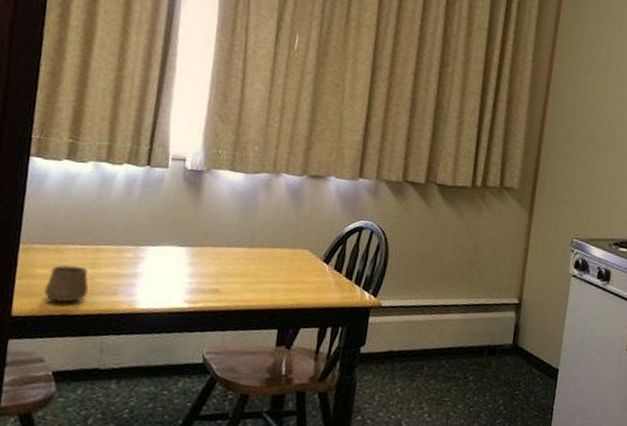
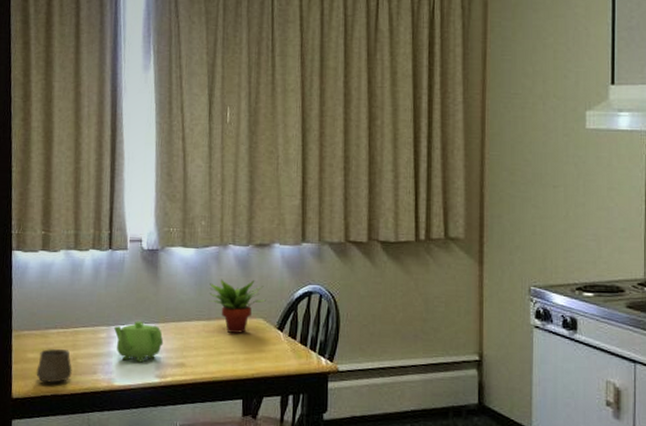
teapot: none [143,242,198,286] -> present [114,321,164,363]
succulent plant: none [253,207,315,263] -> present [209,279,266,333]

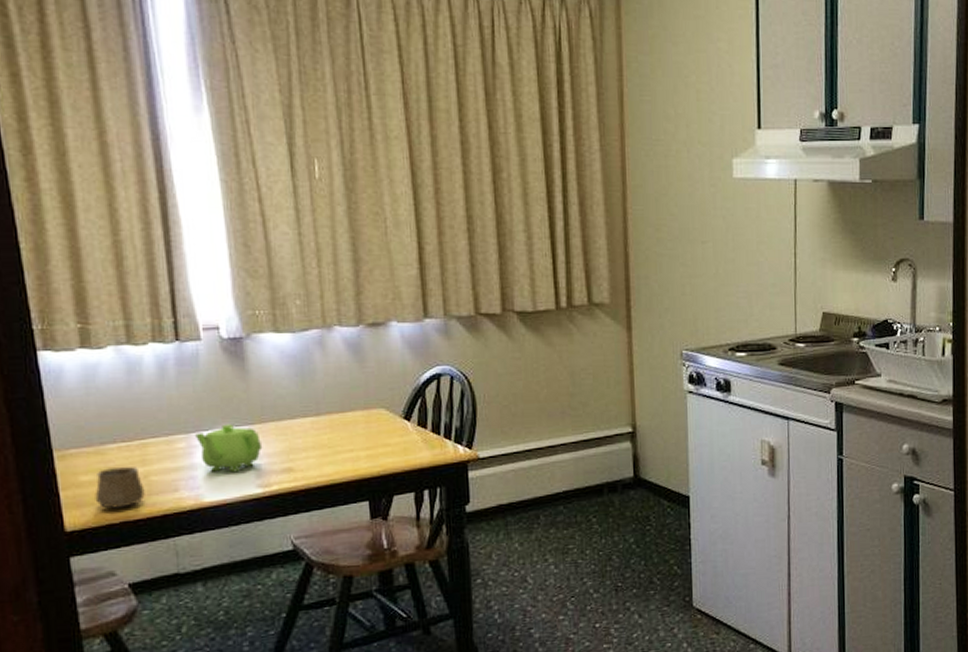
succulent plant: present [209,279,266,333] -> none [314,366,387,428]

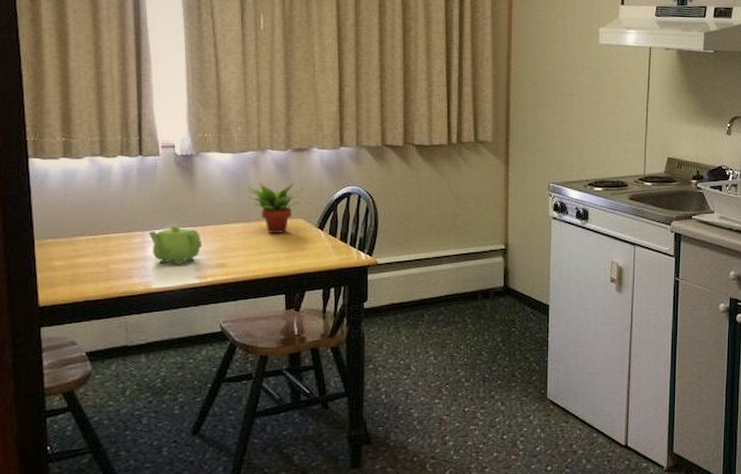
cup: present [95,467,145,509] -> none [65,256,105,289]
succulent plant: none [314,366,387,428] -> present [248,183,306,233]

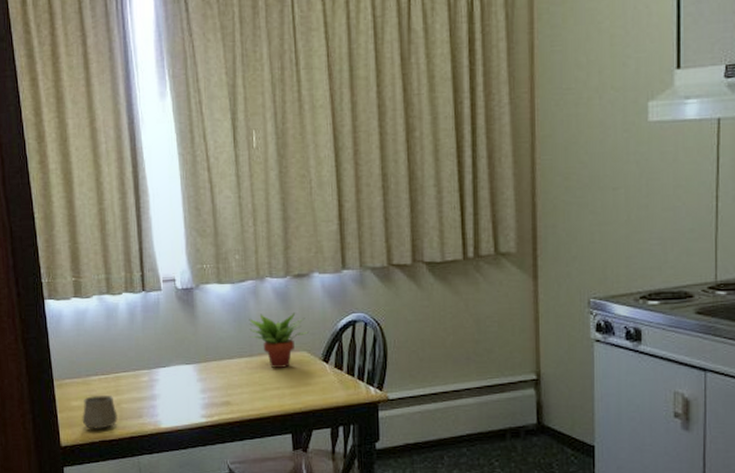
cup: none [65,256,105,289] -> present [82,396,118,429]
teapot: present [149,225,203,265] -> none [156,362,207,404]

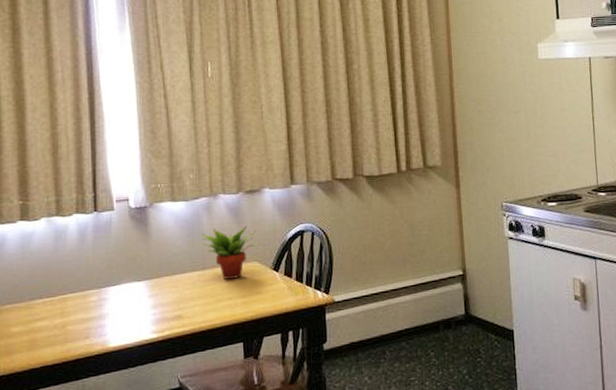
cup: present [82,396,118,429] -> none [22,318,62,355]

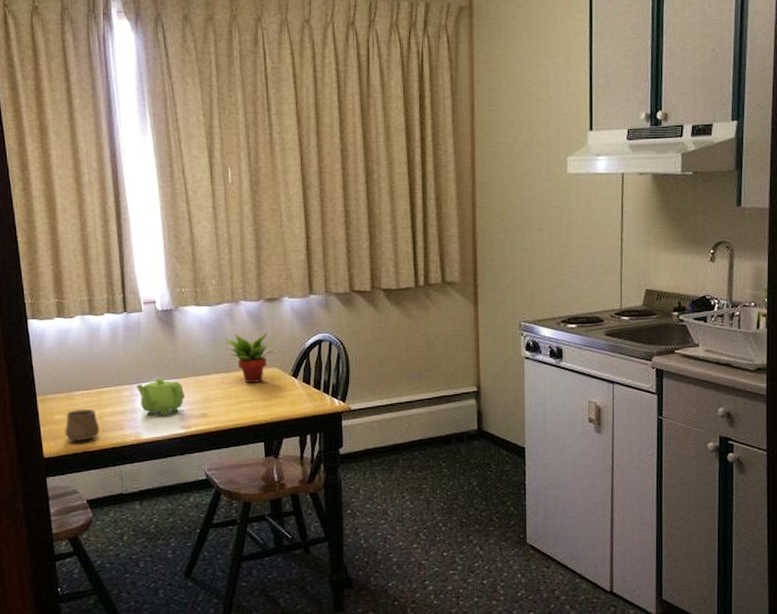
cup: none [22,318,62,355] -> present [65,409,100,441]
teapot: none [105,279,159,321] -> present [137,378,185,416]

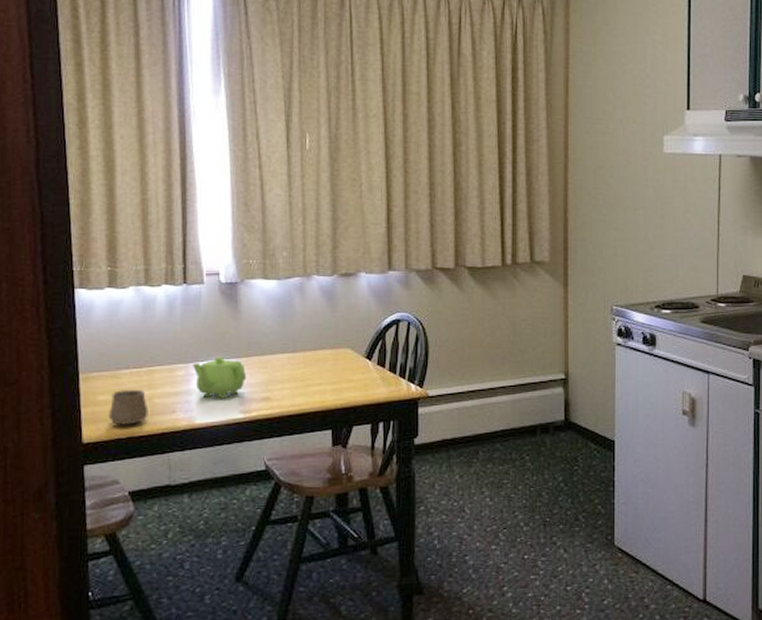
succulent plant: present [225,333,279,383] -> none [293,310,353,364]

